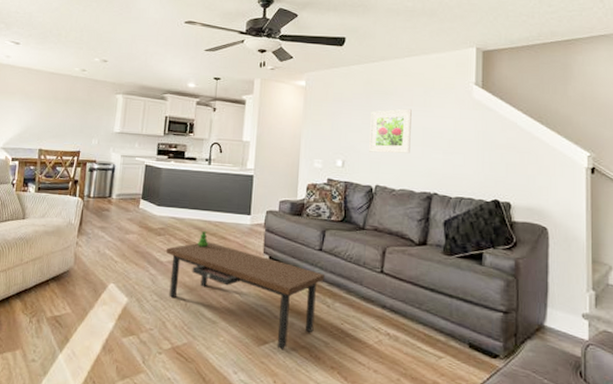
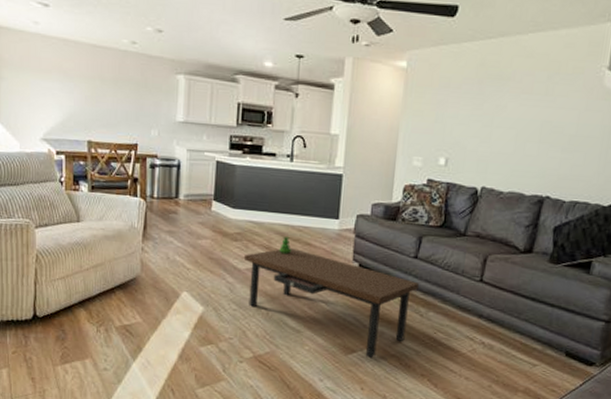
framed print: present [369,109,412,154] -> none [477,97,531,151]

